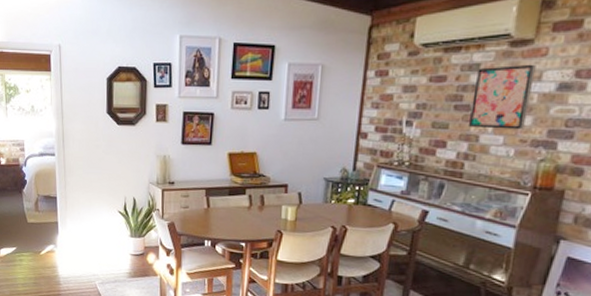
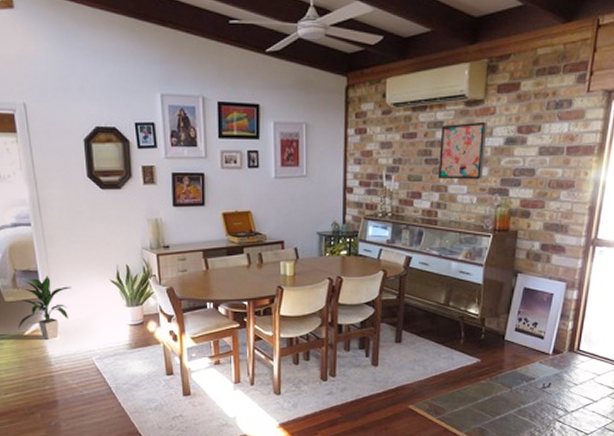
indoor plant: none [36,202,84,261] -> present [18,276,72,339]

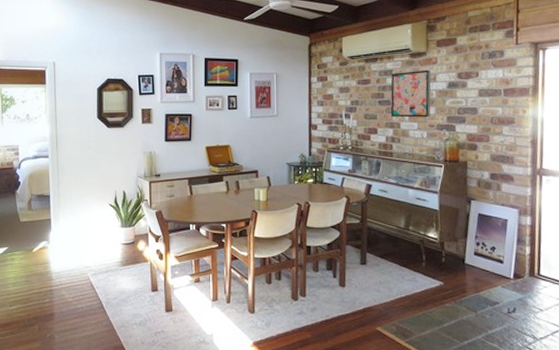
indoor plant: present [18,276,72,339] -> none [28,200,76,256]

